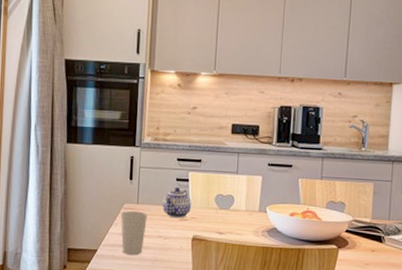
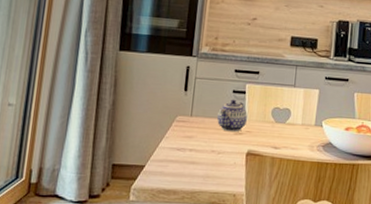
cup: present [120,210,147,256] -> none [171,123,201,172]

